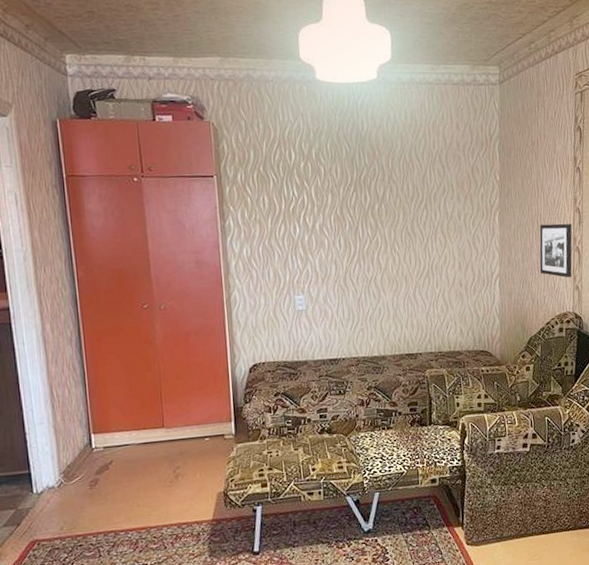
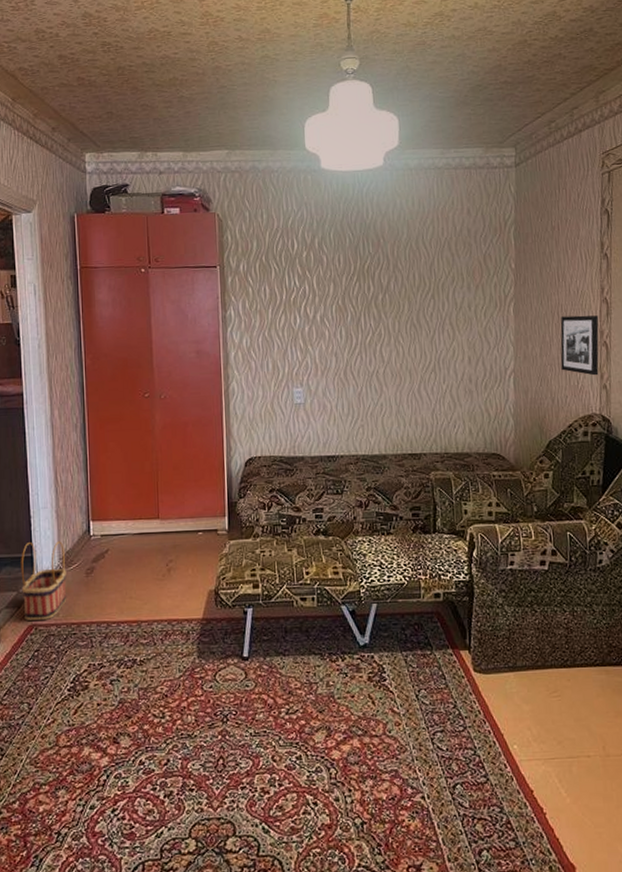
basket: none [17,456,71,537] -> present [21,541,67,620]

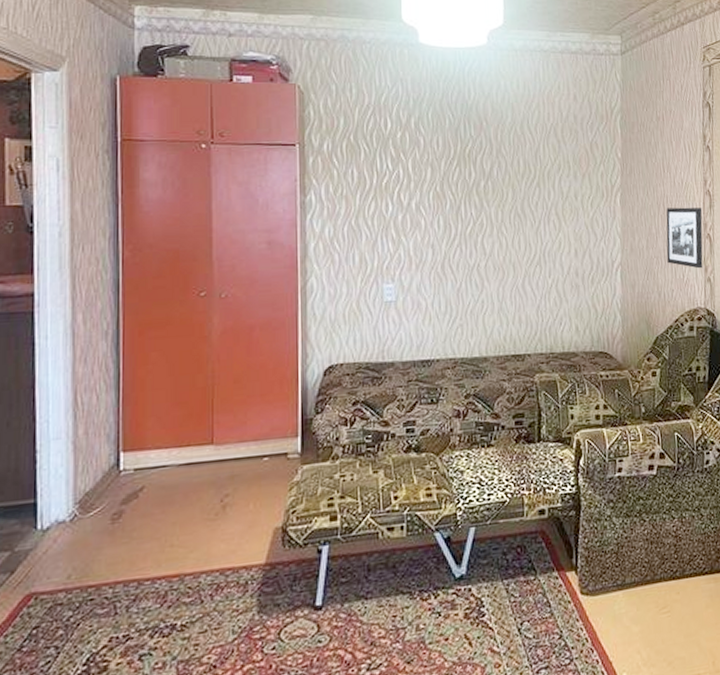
basket: present [21,541,67,620] -> none [17,480,84,589]

